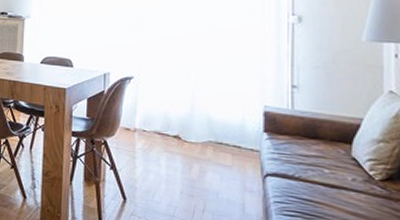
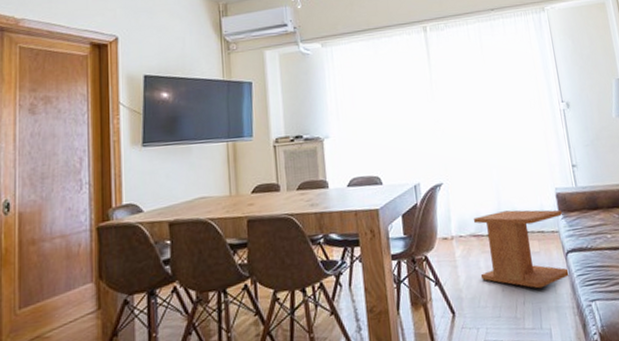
side table: none [159,116,268,203] -> present [473,210,571,289]

